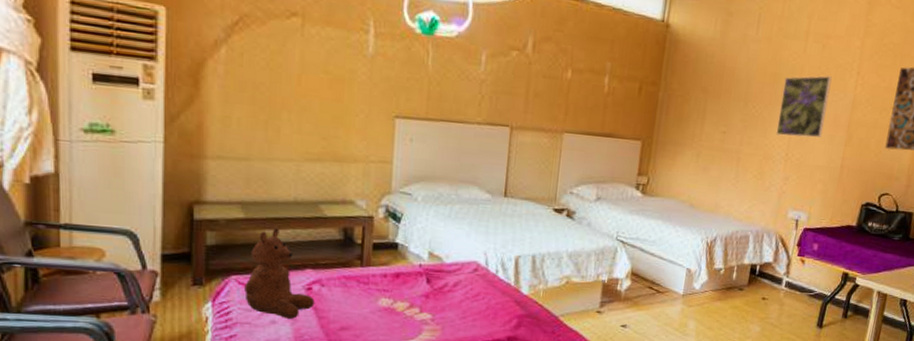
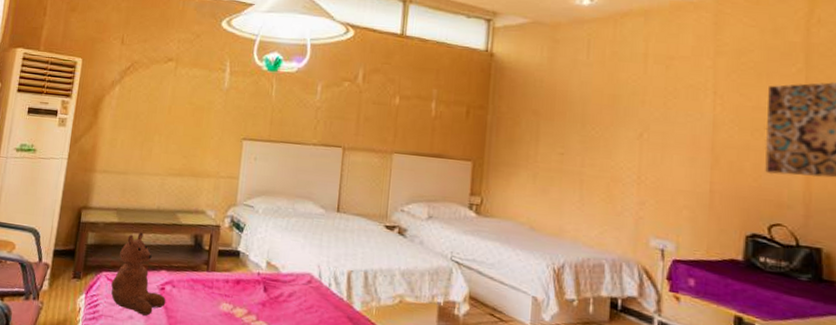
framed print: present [776,76,832,138] -> none [622,96,683,160]

